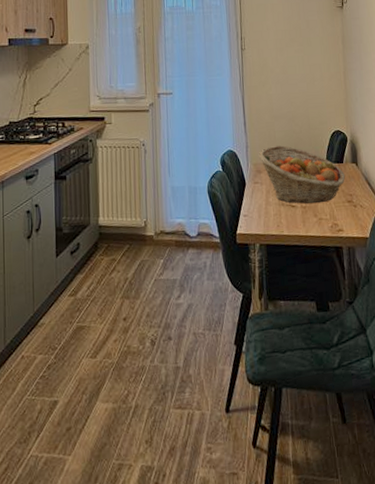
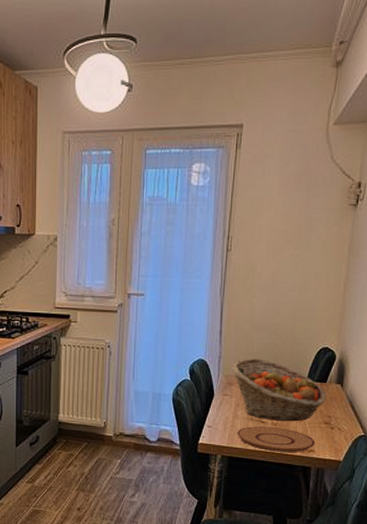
plate: none [271,210,343,235] -> present [237,426,315,452]

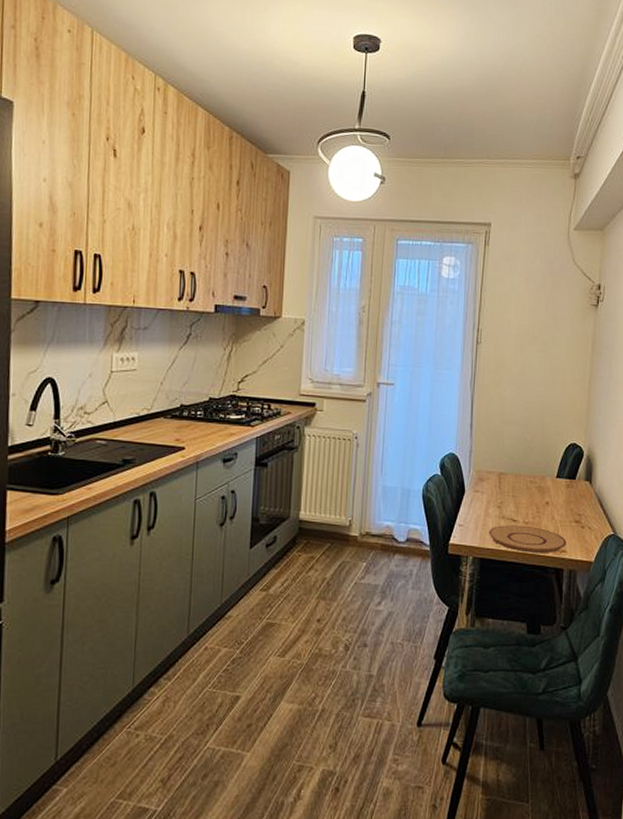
fruit basket: present [231,359,327,422] -> none [482,453,577,520]

